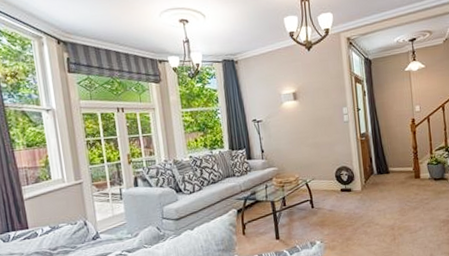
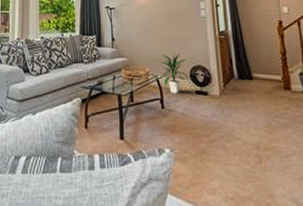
indoor plant: none [308,158,335,194] -> present [160,53,190,94]

